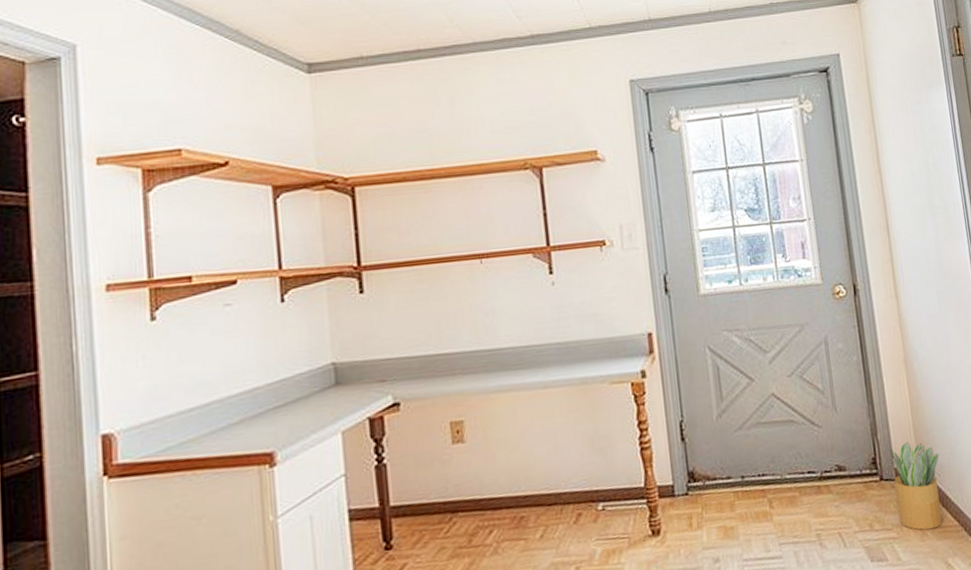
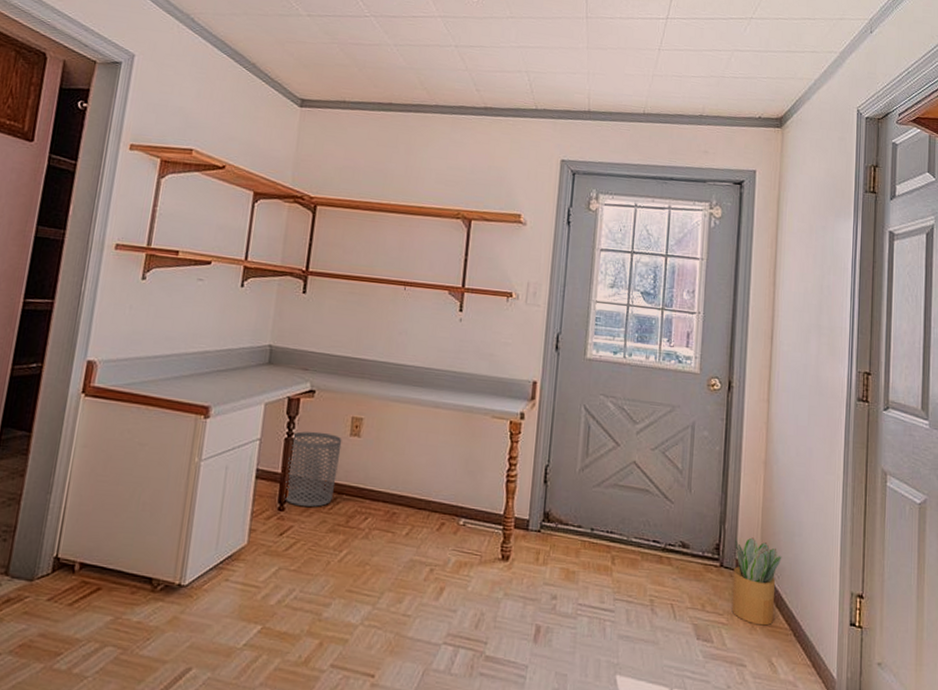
waste bin: none [384,447,447,539] -> present [284,431,342,507]

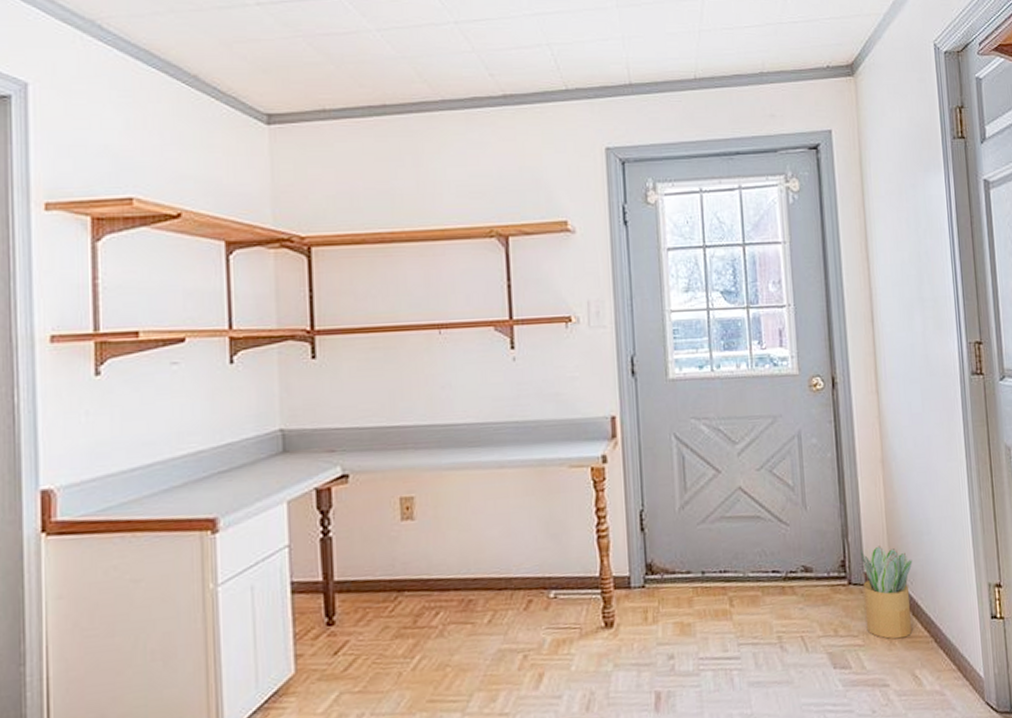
waste bin: present [284,431,342,507] -> none [329,522,393,616]

